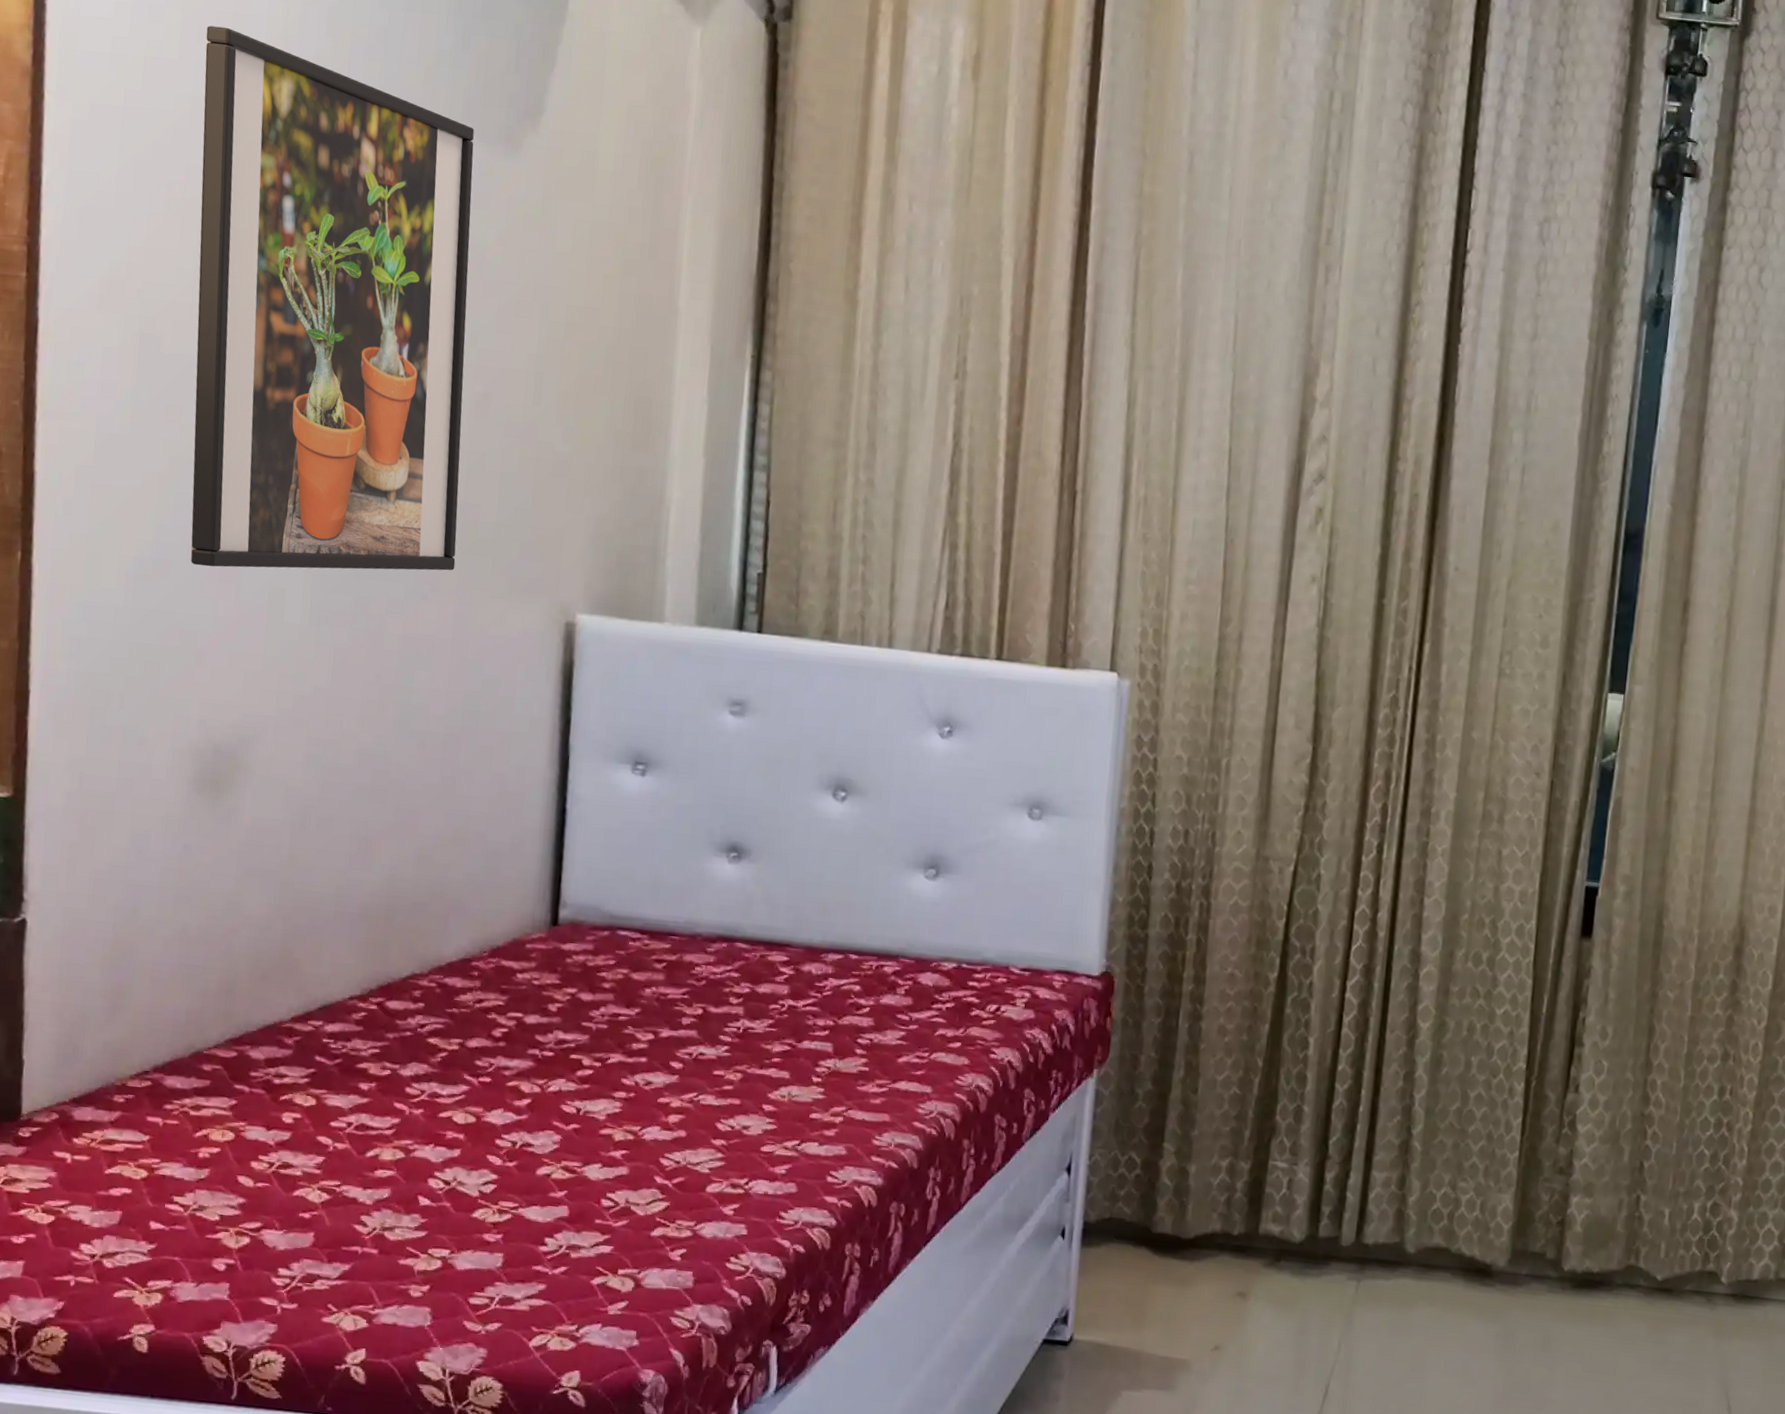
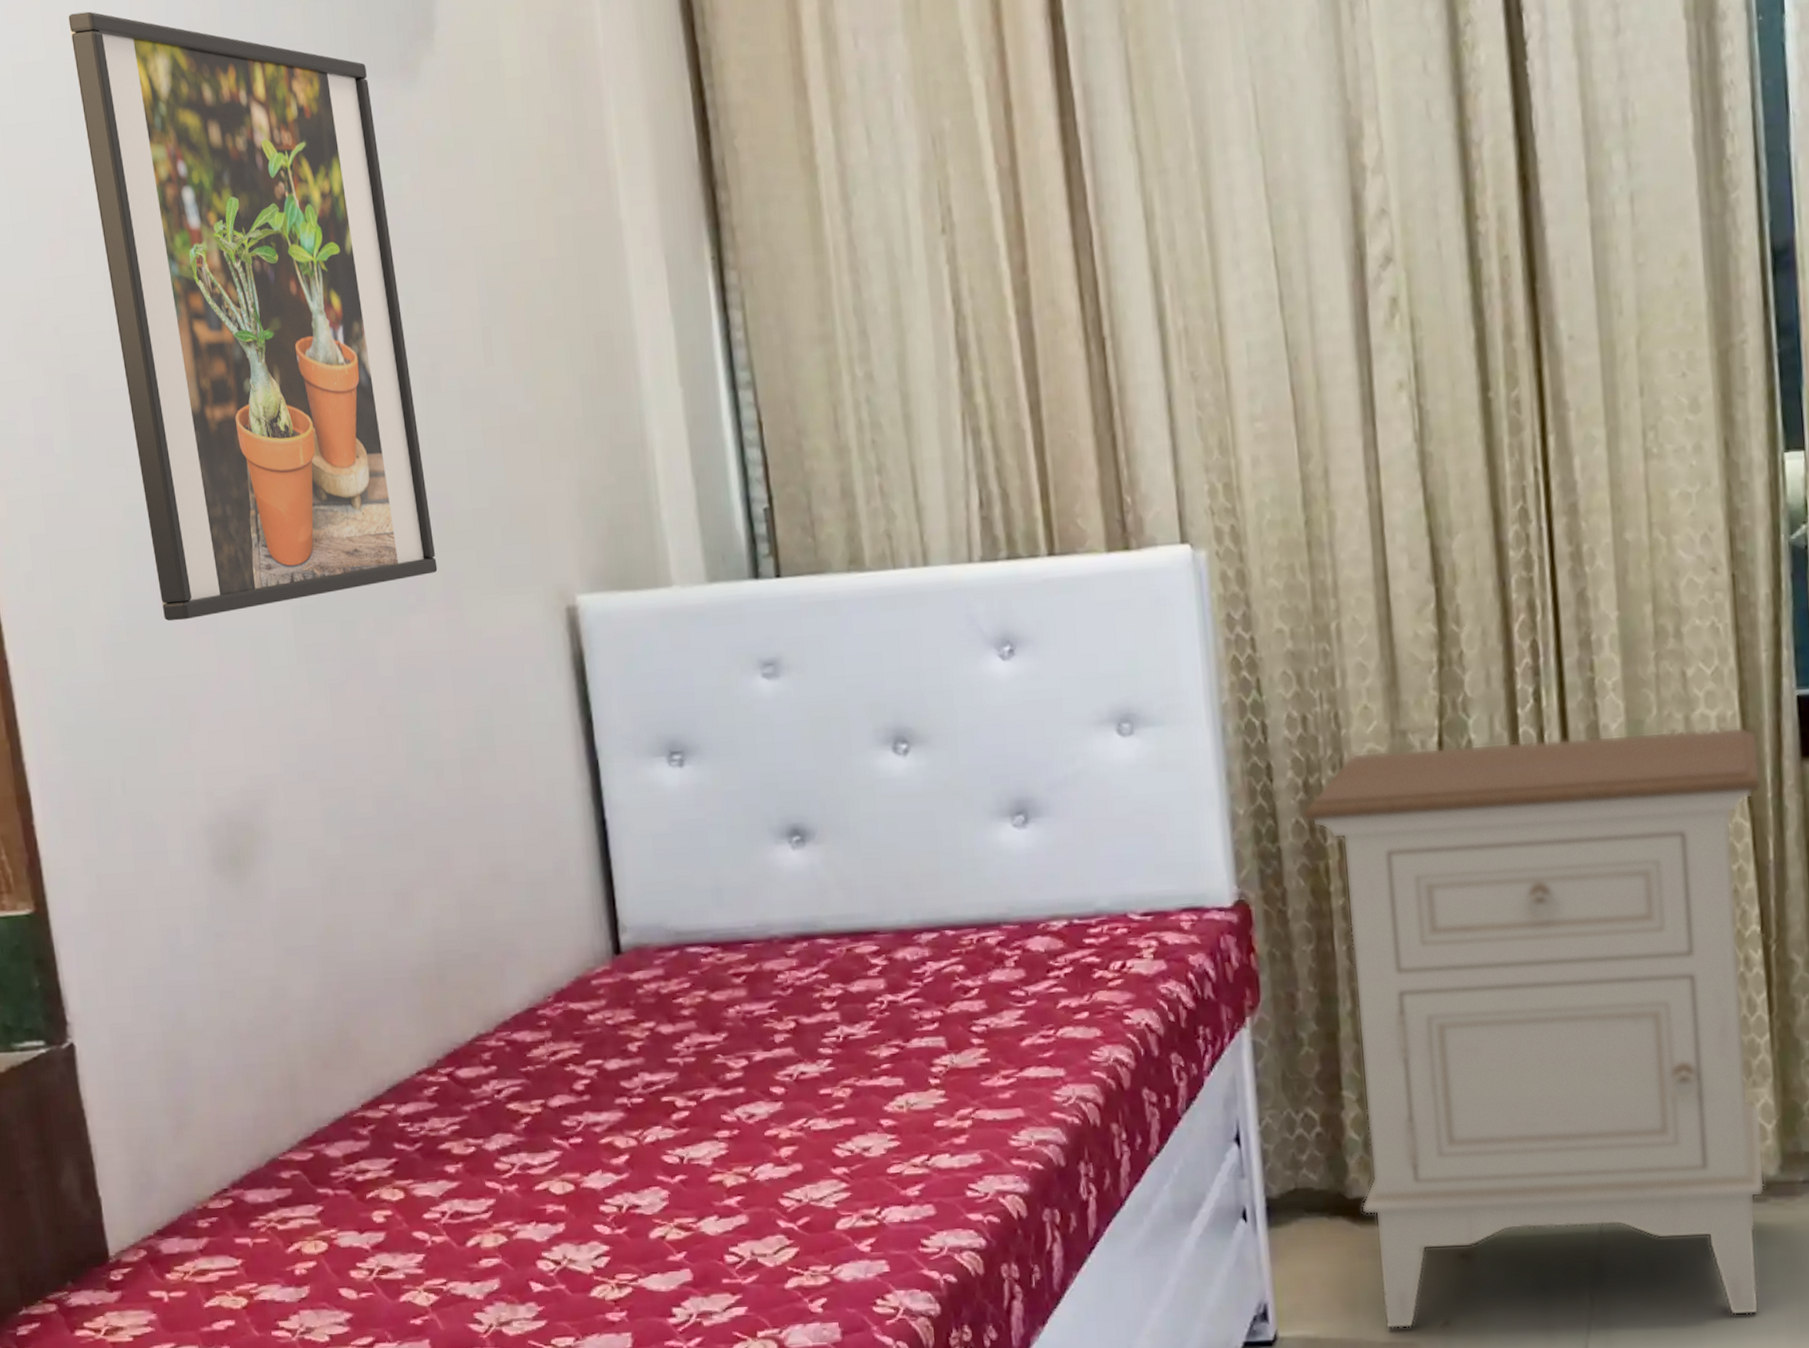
nightstand: none [1162,868,1550,1377] -> present [1302,726,1765,1330]

